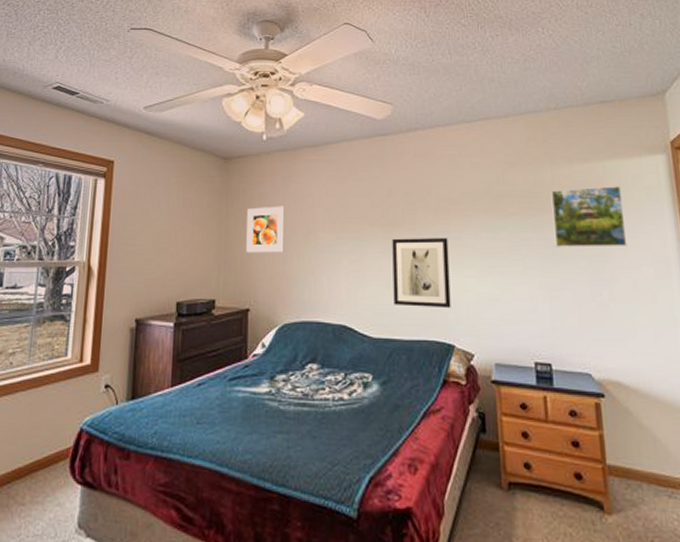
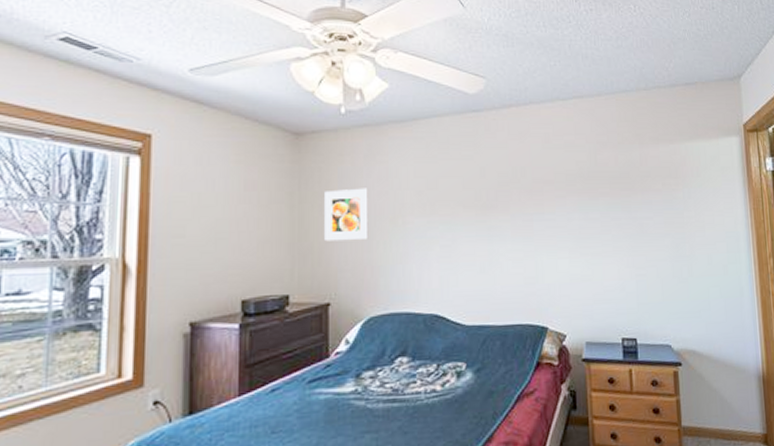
wall art: present [392,238,451,309] -> none [485,220,545,291]
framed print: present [550,186,628,247] -> none [639,166,705,226]

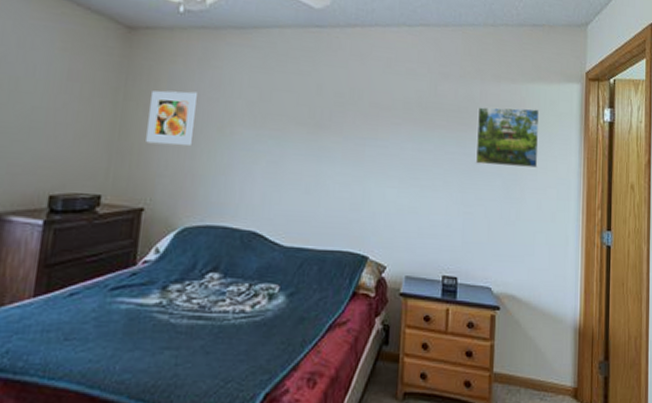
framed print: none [639,166,705,226] -> present [475,106,540,168]

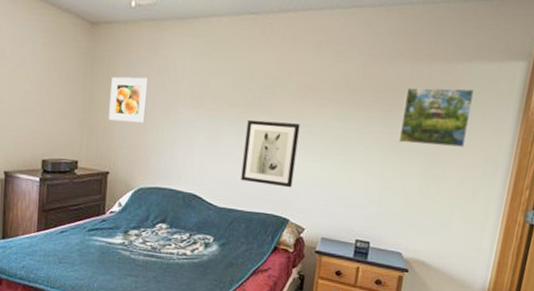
wall art: none [310,141,374,219] -> present [241,119,300,188]

